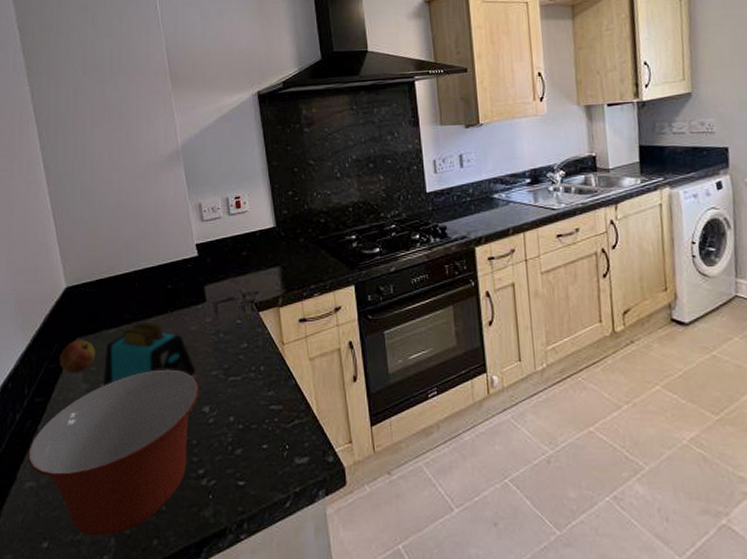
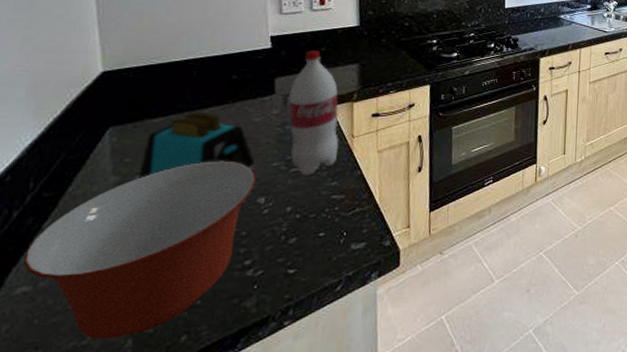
apple: present [59,340,96,373] -> none [82,129,134,165]
bottle: none [219,255,271,385] -> present [289,50,339,176]

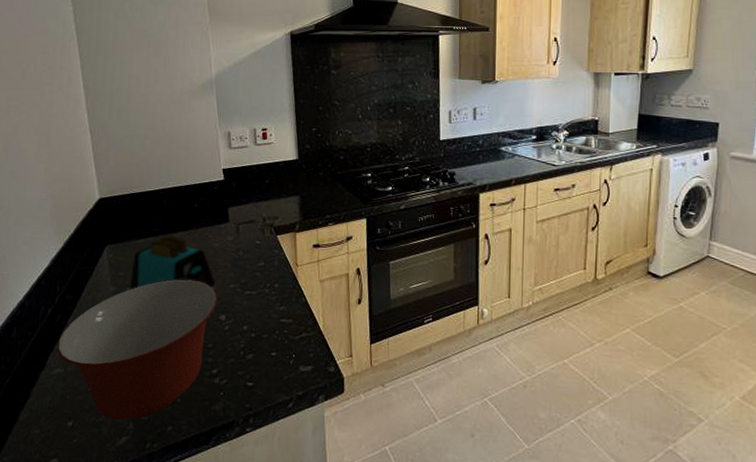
bottle: present [289,50,339,176] -> none [240,182,285,299]

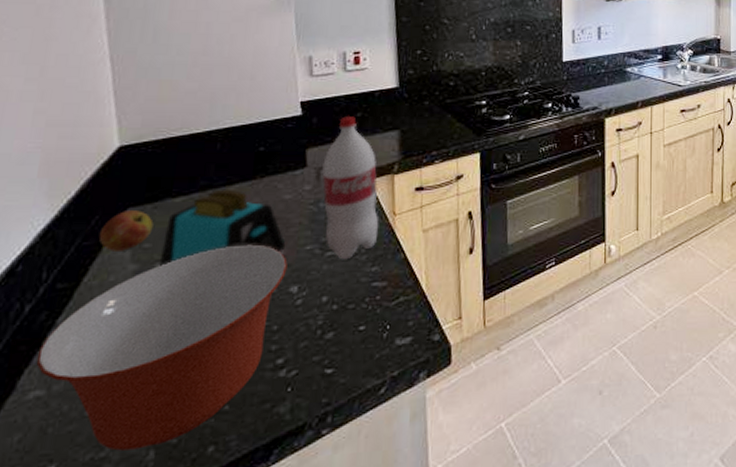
apple: none [90,247,124,276] -> present [98,210,154,251]
bottle: none [240,182,285,299] -> present [322,116,379,260]

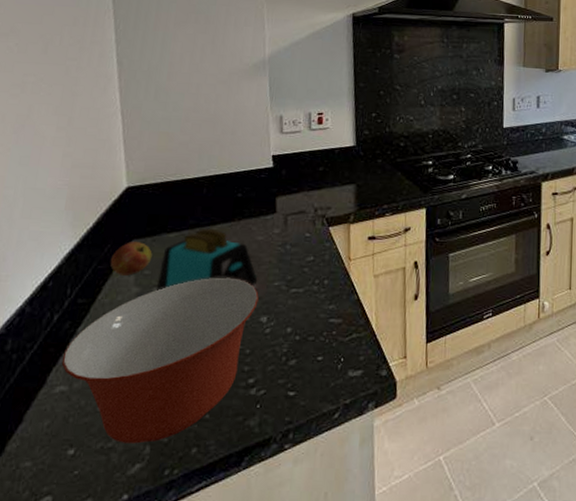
bottle: present [322,116,379,260] -> none [289,170,337,297]

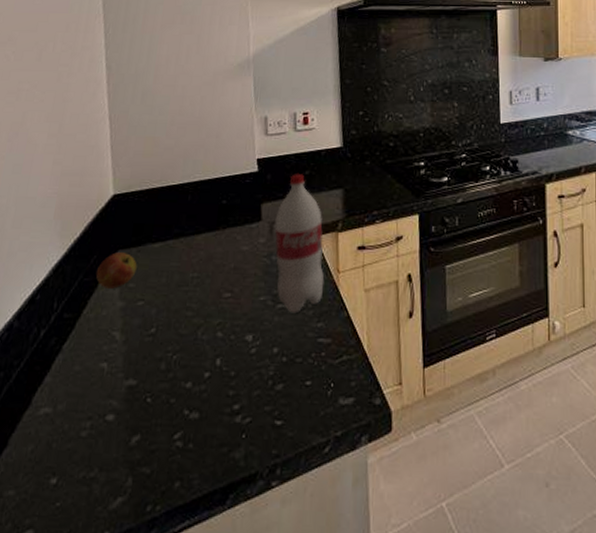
mixing bowl: present [61,277,259,444] -> none [46,290,244,475]
toaster: present [156,228,258,291] -> none [140,237,243,305]
bottle: none [289,170,337,297] -> present [274,174,325,314]

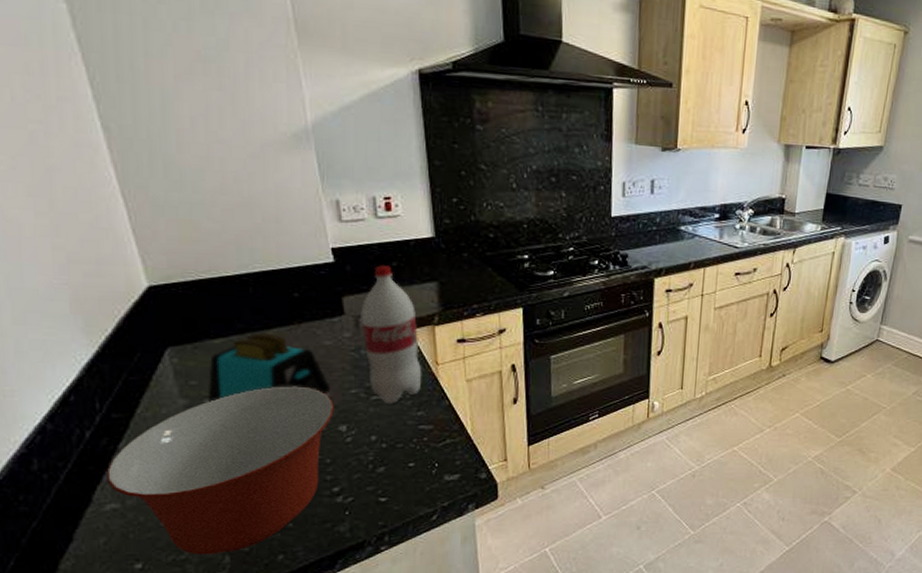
mixing bowl: none [46,290,244,475] -> present [106,386,334,555]
apple: present [95,252,137,289] -> none [143,349,196,387]
toaster: none [140,237,243,305] -> present [207,332,331,402]

